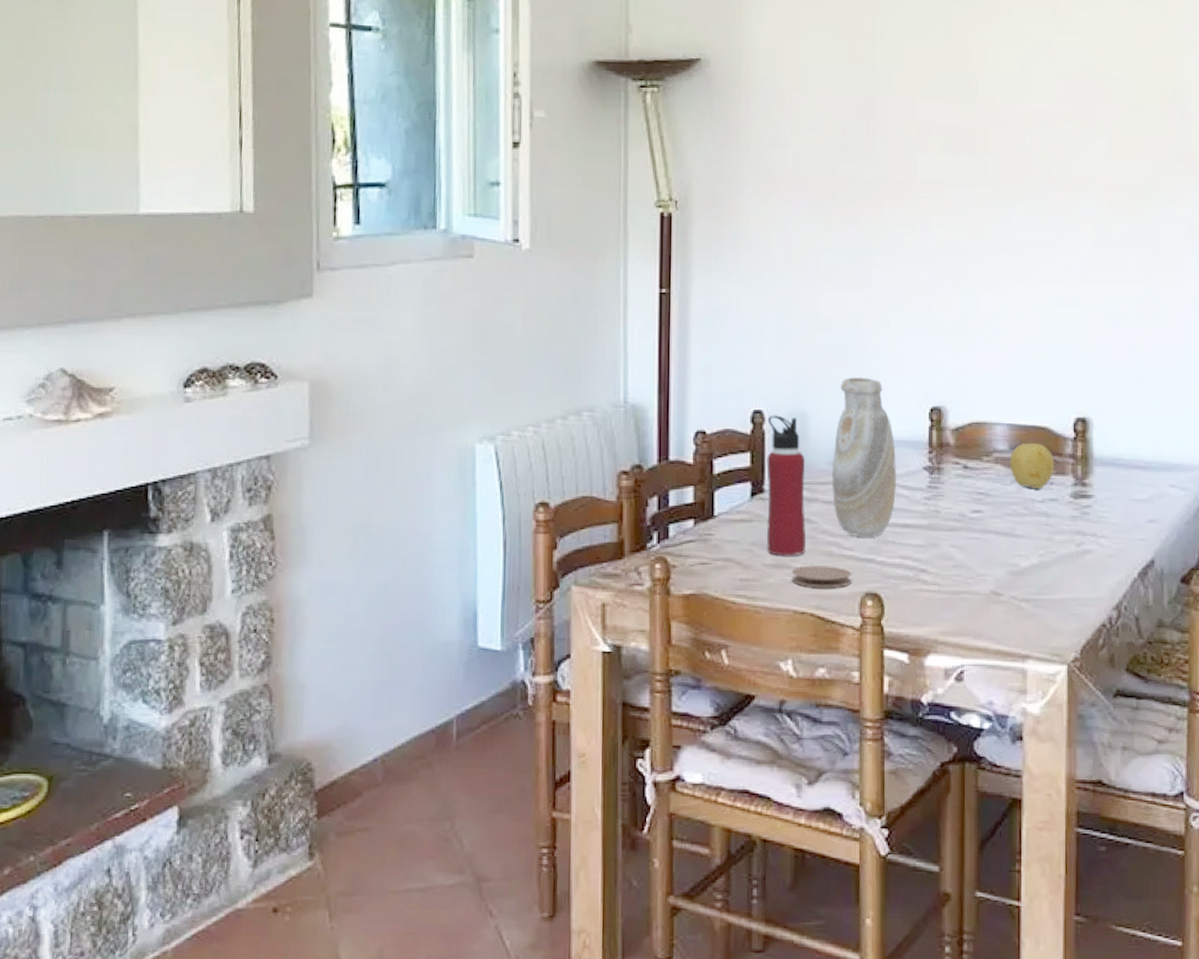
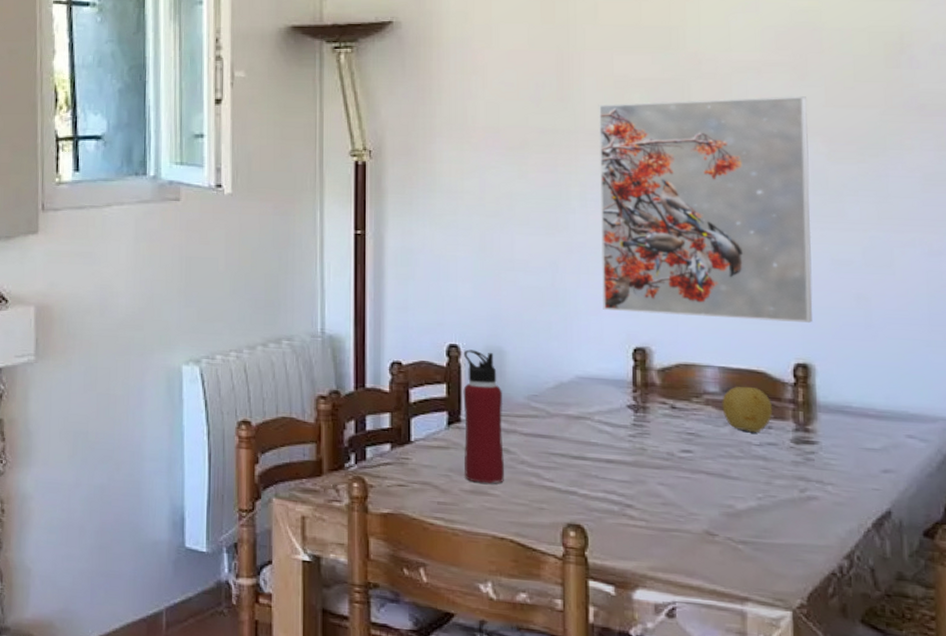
coaster: present [792,564,852,589] -> none [490,493,553,517]
vase: present [831,376,896,537] -> none [530,315,599,471]
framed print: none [901,146,1093,377] -> present [598,96,813,323]

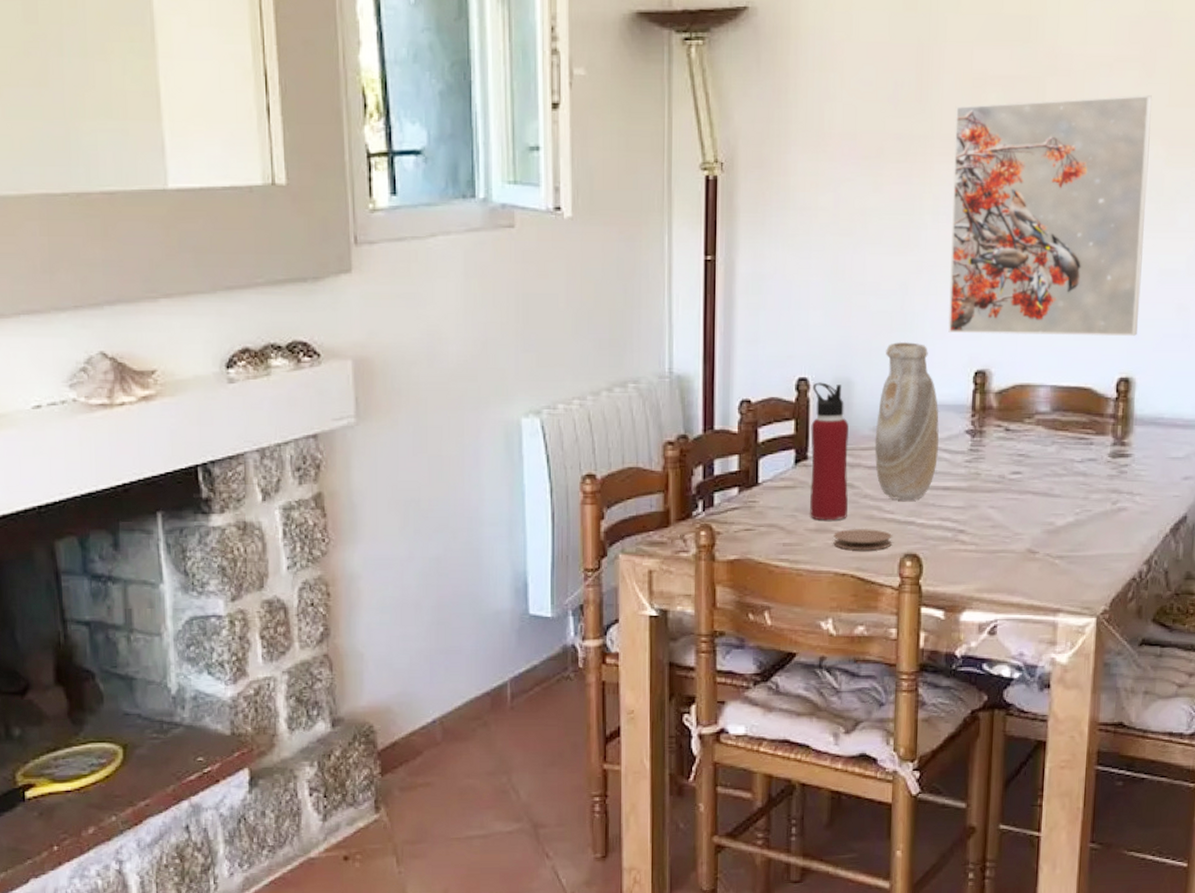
coaster: none [490,493,553,517] -> present [833,528,892,551]
vase: none [530,315,599,471] -> present [874,341,939,501]
fruit: present [722,386,772,433] -> none [1051,404,1095,450]

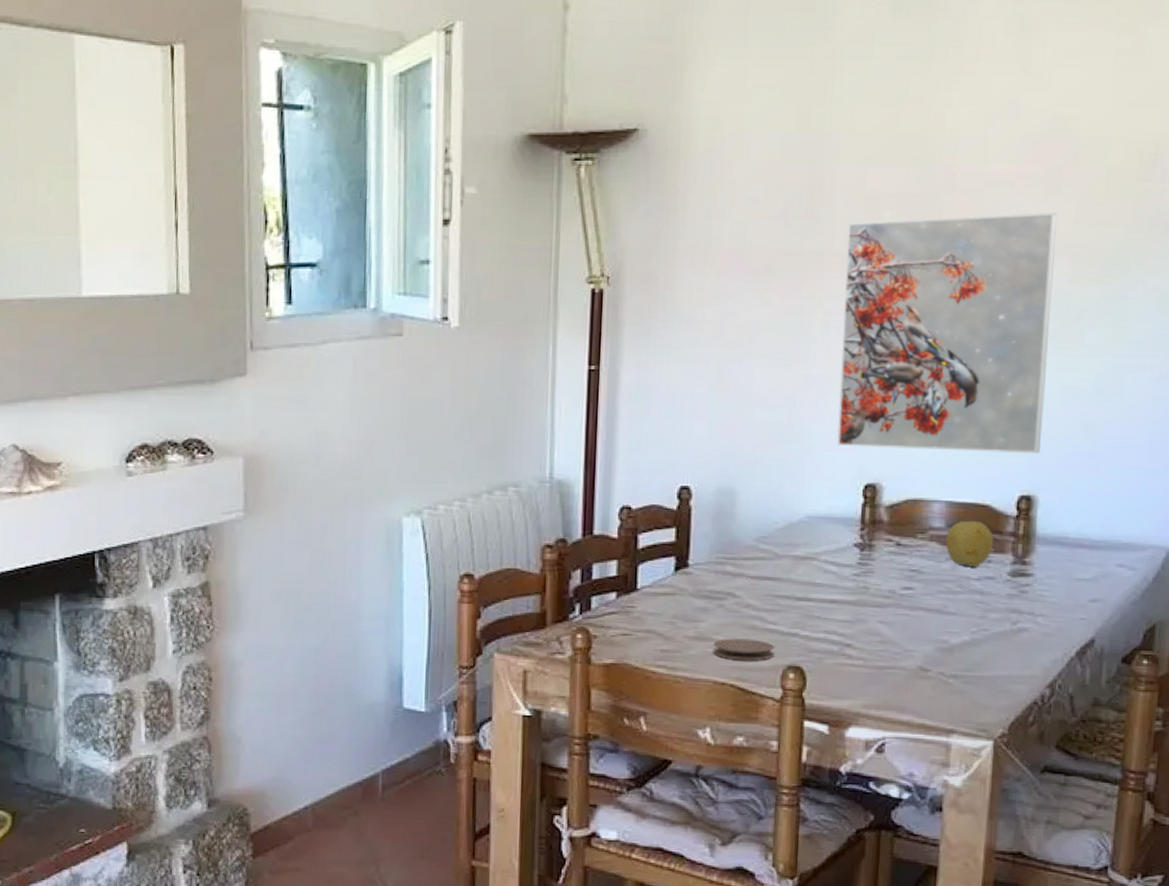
water bottle: present [810,382,849,521] -> none [689,491,732,629]
vase: present [874,341,939,501] -> none [758,453,826,612]
fruit: none [1051,404,1095,450] -> present [945,520,993,568]

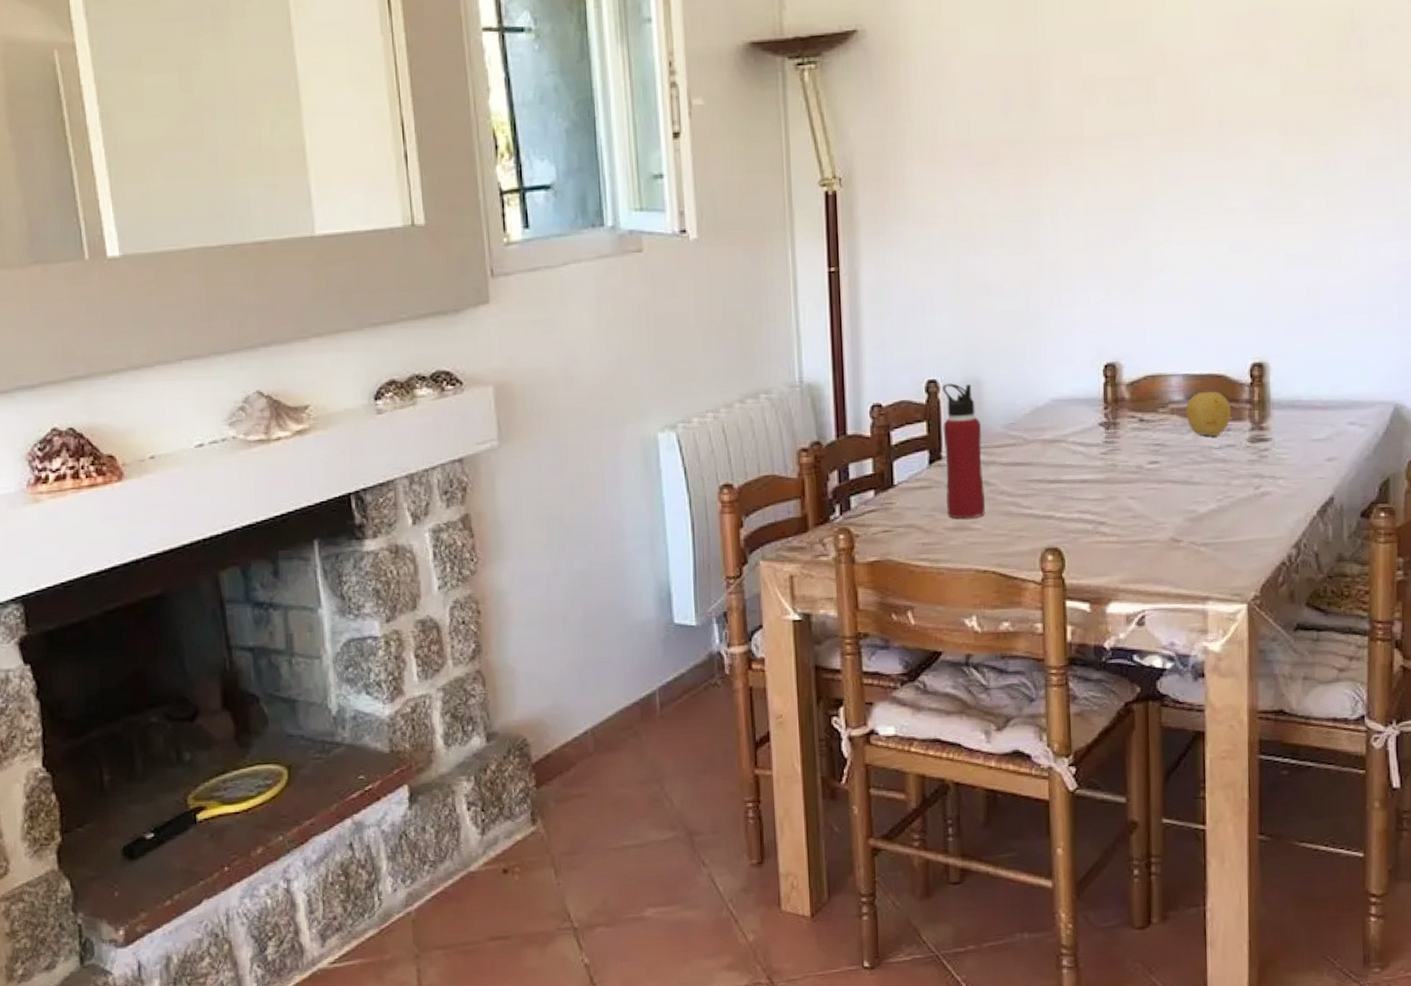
water bottle: none [689,491,732,629] -> present [943,383,985,519]
coaster: present [713,637,775,661] -> none [972,524,1032,547]
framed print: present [837,213,1057,454] -> none [1067,86,1268,328]

